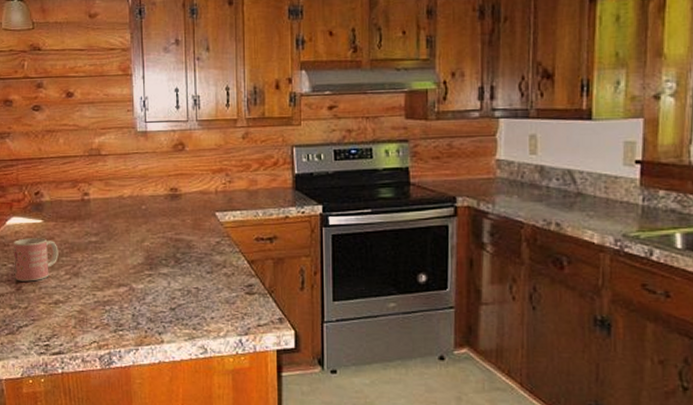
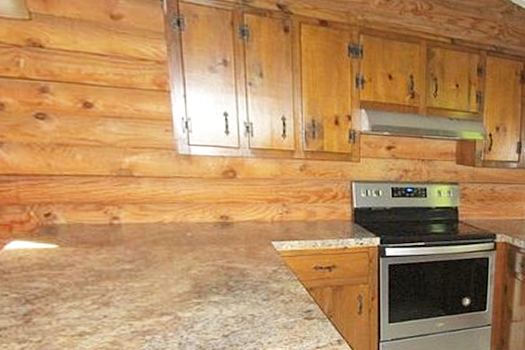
mug: present [13,238,59,282] -> none [15,265,82,313]

